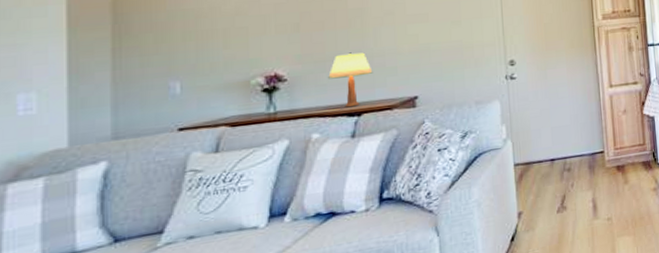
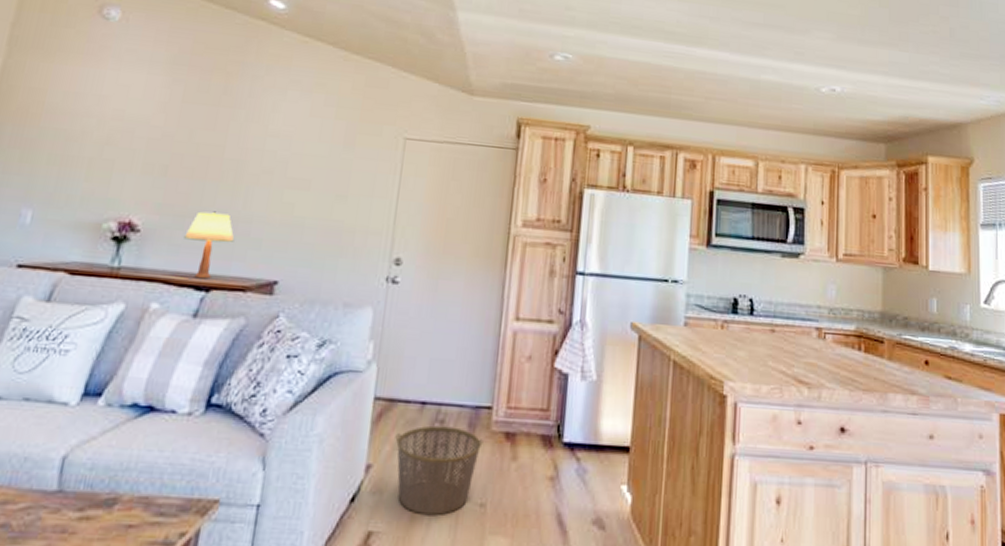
basket: none [536,171,602,237] -> present [395,425,483,516]

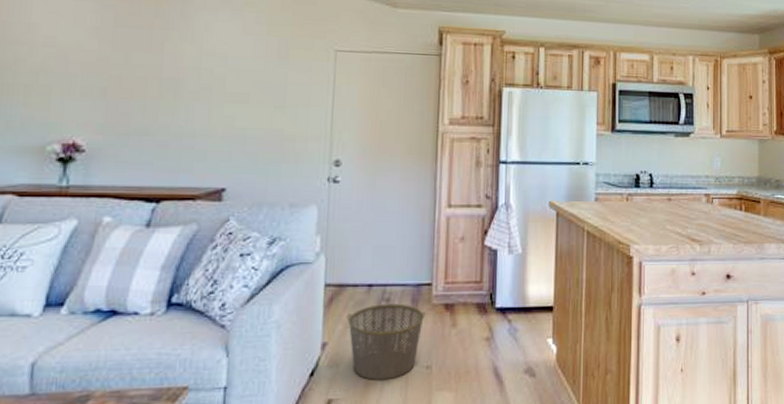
table lamp: present [184,211,235,280] -> none [130,128,180,192]

